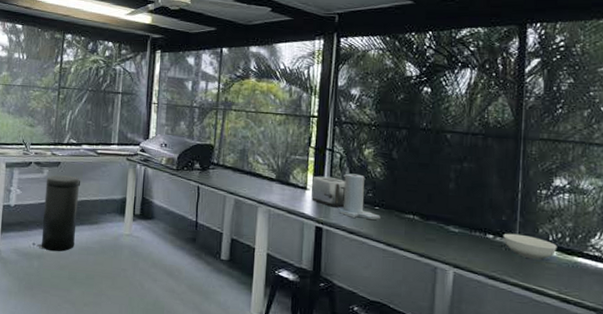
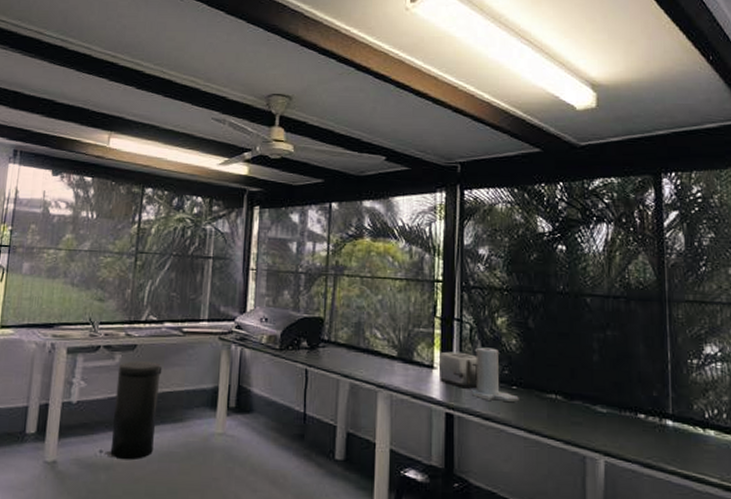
bowl: present [503,233,558,260] -> none [655,411,715,442]

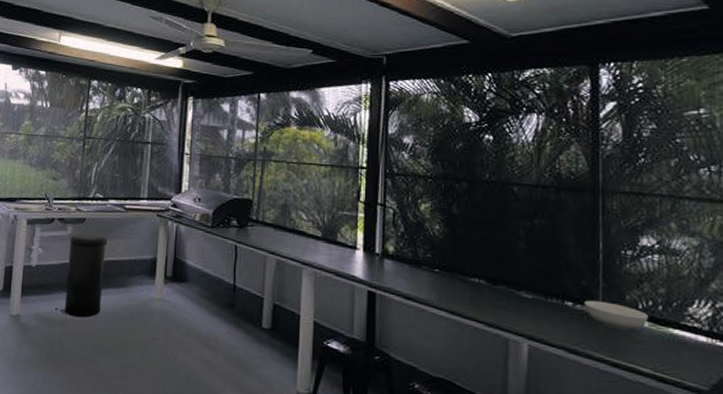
toaster: present [440,351,478,389] -> none [362,234,401,270]
paper towel: present [471,347,519,402] -> none [393,231,441,284]
bowl: none [655,411,715,442] -> present [584,300,649,332]

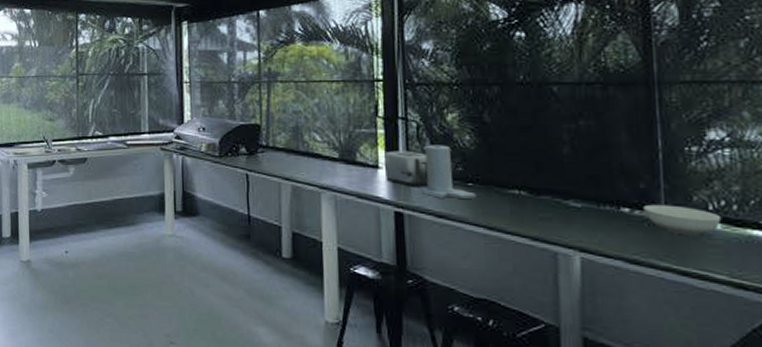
pedal bin: present [59,232,108,318] -> none [70,173,112,260]
toaster: none [362,234,401,270] -> present [384,151,429,187]
paper towel: none [393,231,441,284] -> present [421,145,476,199]

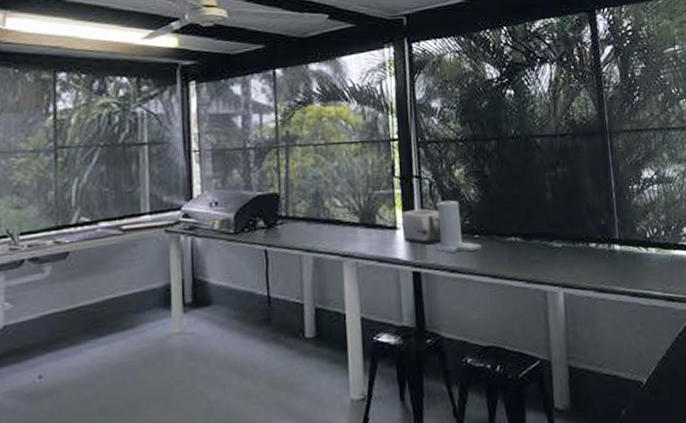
bowl: present [643,204,722,236] -> none [604,236,655,262]

